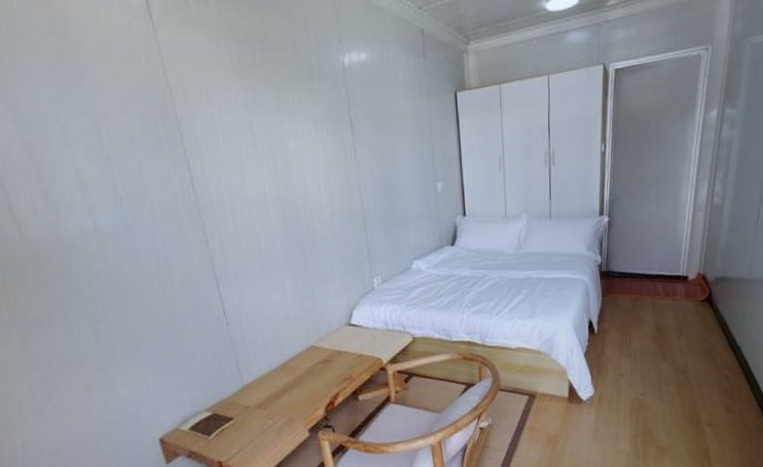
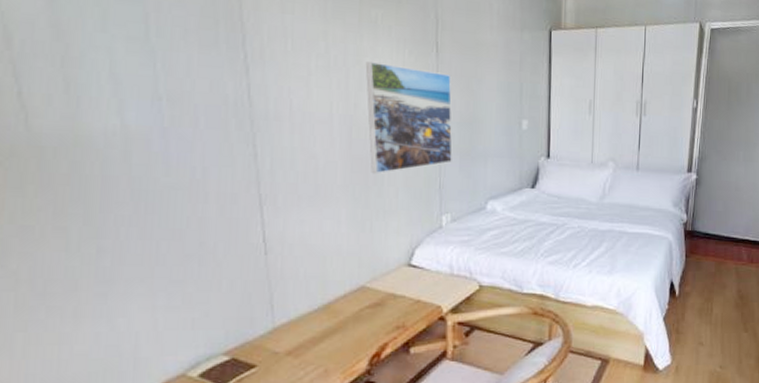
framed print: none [289,143,377,247] -> present [365,61,453,175]

